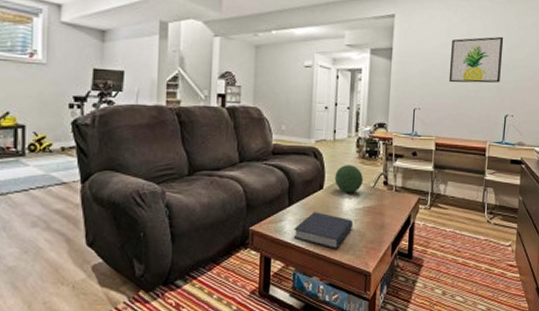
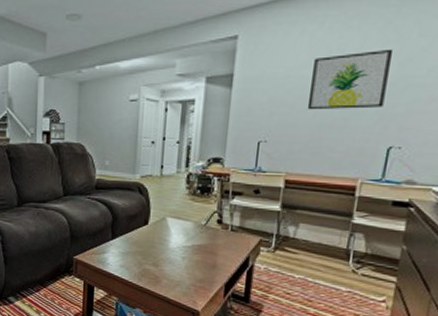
book: present [293,212,354,249] -> none [116,246,181,284]
decorative orb: present [334,165,363,193] -> none [161,201,193,230]

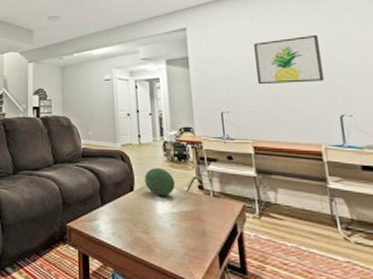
decorative orb: none [161,201,193,230] -> present [144,168,175,196]

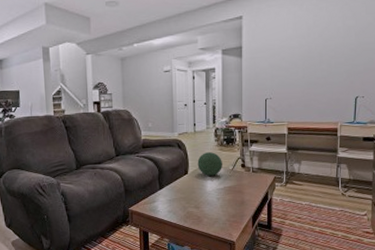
wall art: present [254,34,324,85] -> none [297,23,351,72]

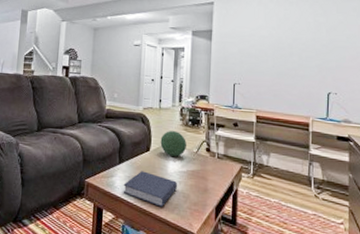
book: none [165,193,217,223] -> present [123,171,178,207]

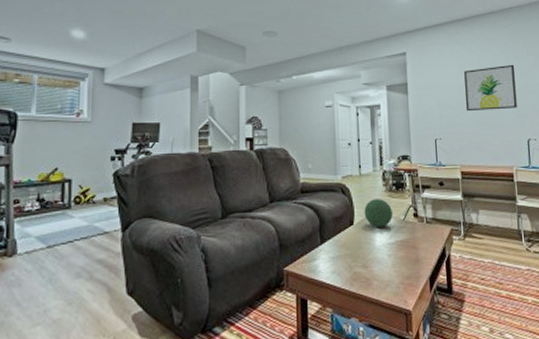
book: present [123,171,178,207] -> none [328,248,388,287]
wall art: none [267,20,322,62] -> present [464,64,517,112]

